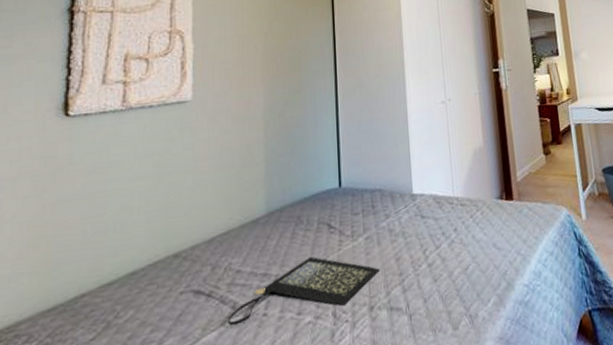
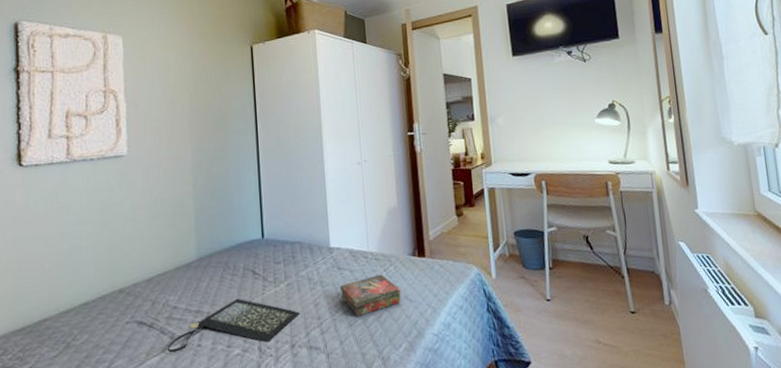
book: none [424,220,490,270] -> present [341,274,402,317]

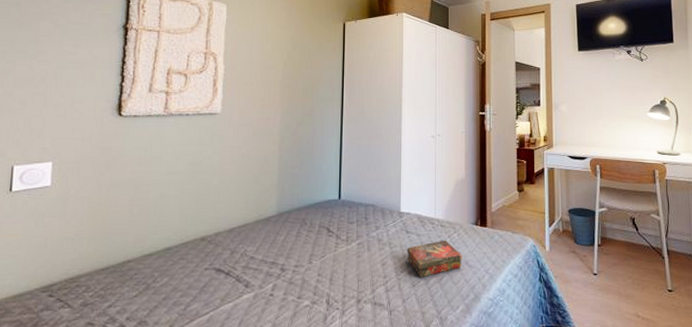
clutch bag: present [167,298,301,353] -> none [241,253,369,300]

